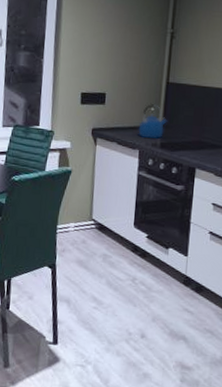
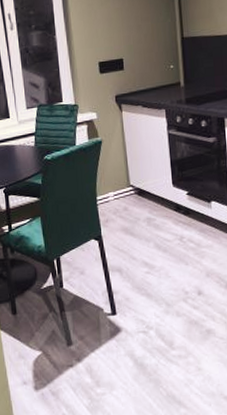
kettle: present [138,103,167,140] -> none [161,60,188,97]

